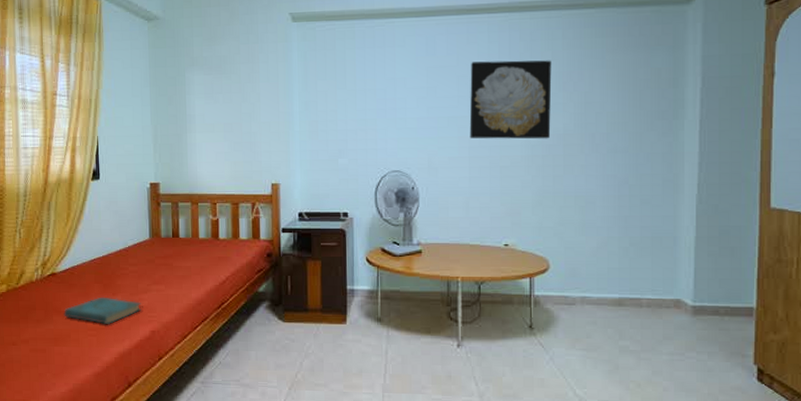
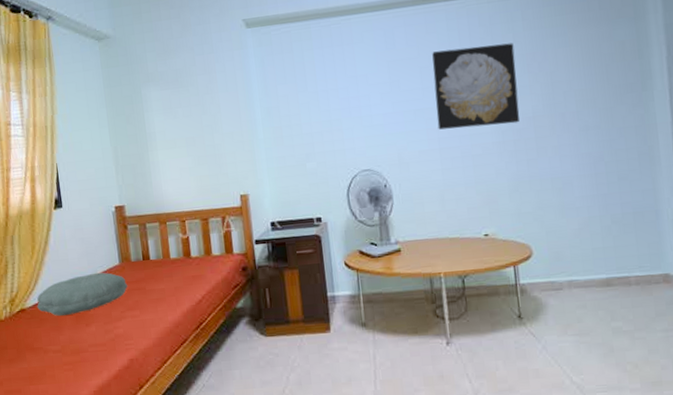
book: present [64,296,141,325] -> none [37,328,117,358]
pillow: none [67,245,156,283] -> present [37,272,128,316]

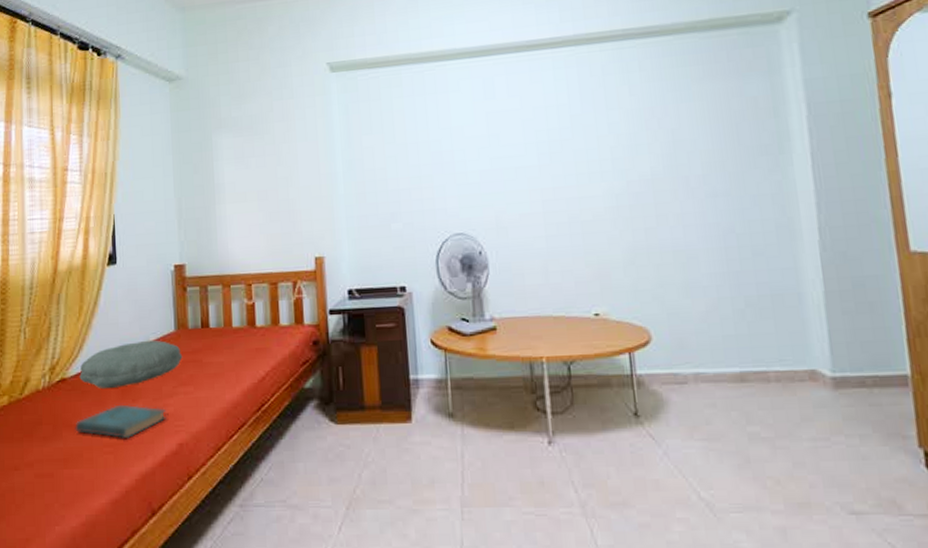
book: none [37,328,117,358] -> present [75,404,166,439]
wall art: present [432,43,520,130] -> none [536,95,637,191]

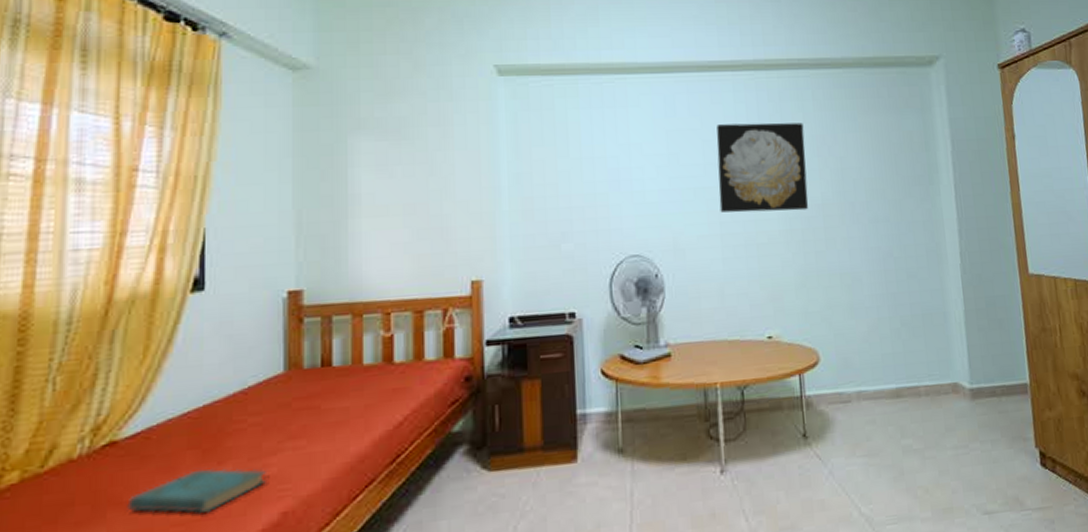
pillow: present [79,340,183,388] -> none [138,384,294,451]
wall art: none [536,95,637,191] -> present [716,122,809,213]

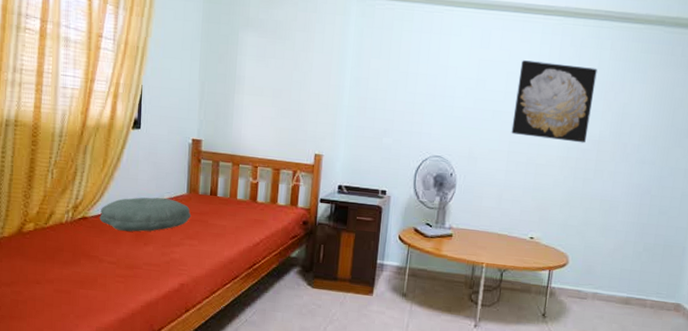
book: present [127,468,266,515] -> none [92,245,172,274]
pillow: none [138,384,294,451] -> present [99,197,192,232]

